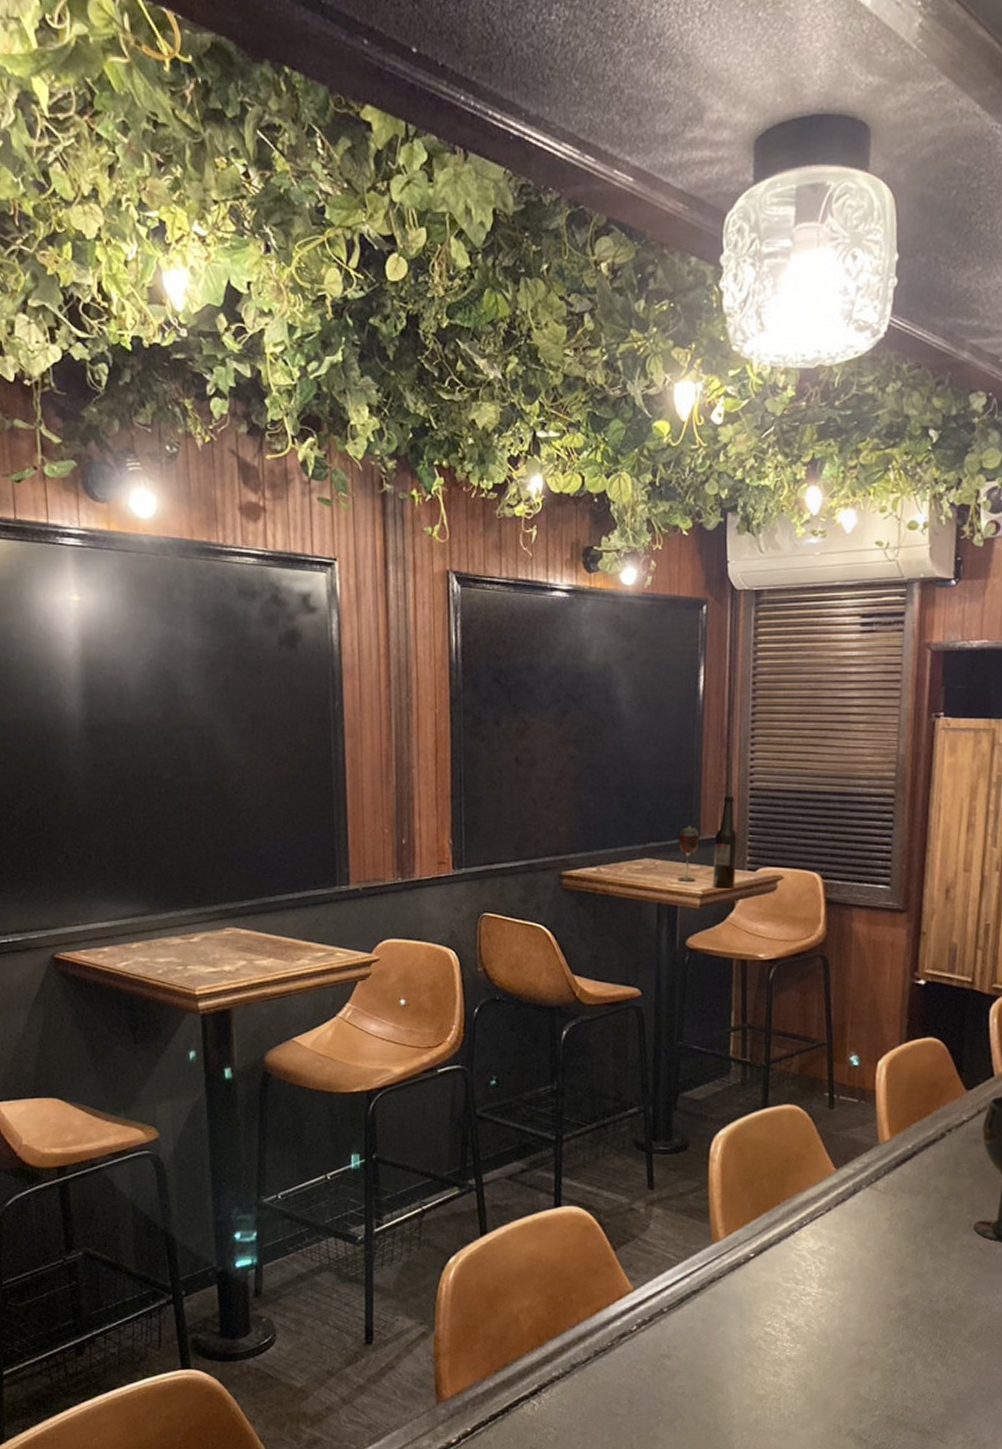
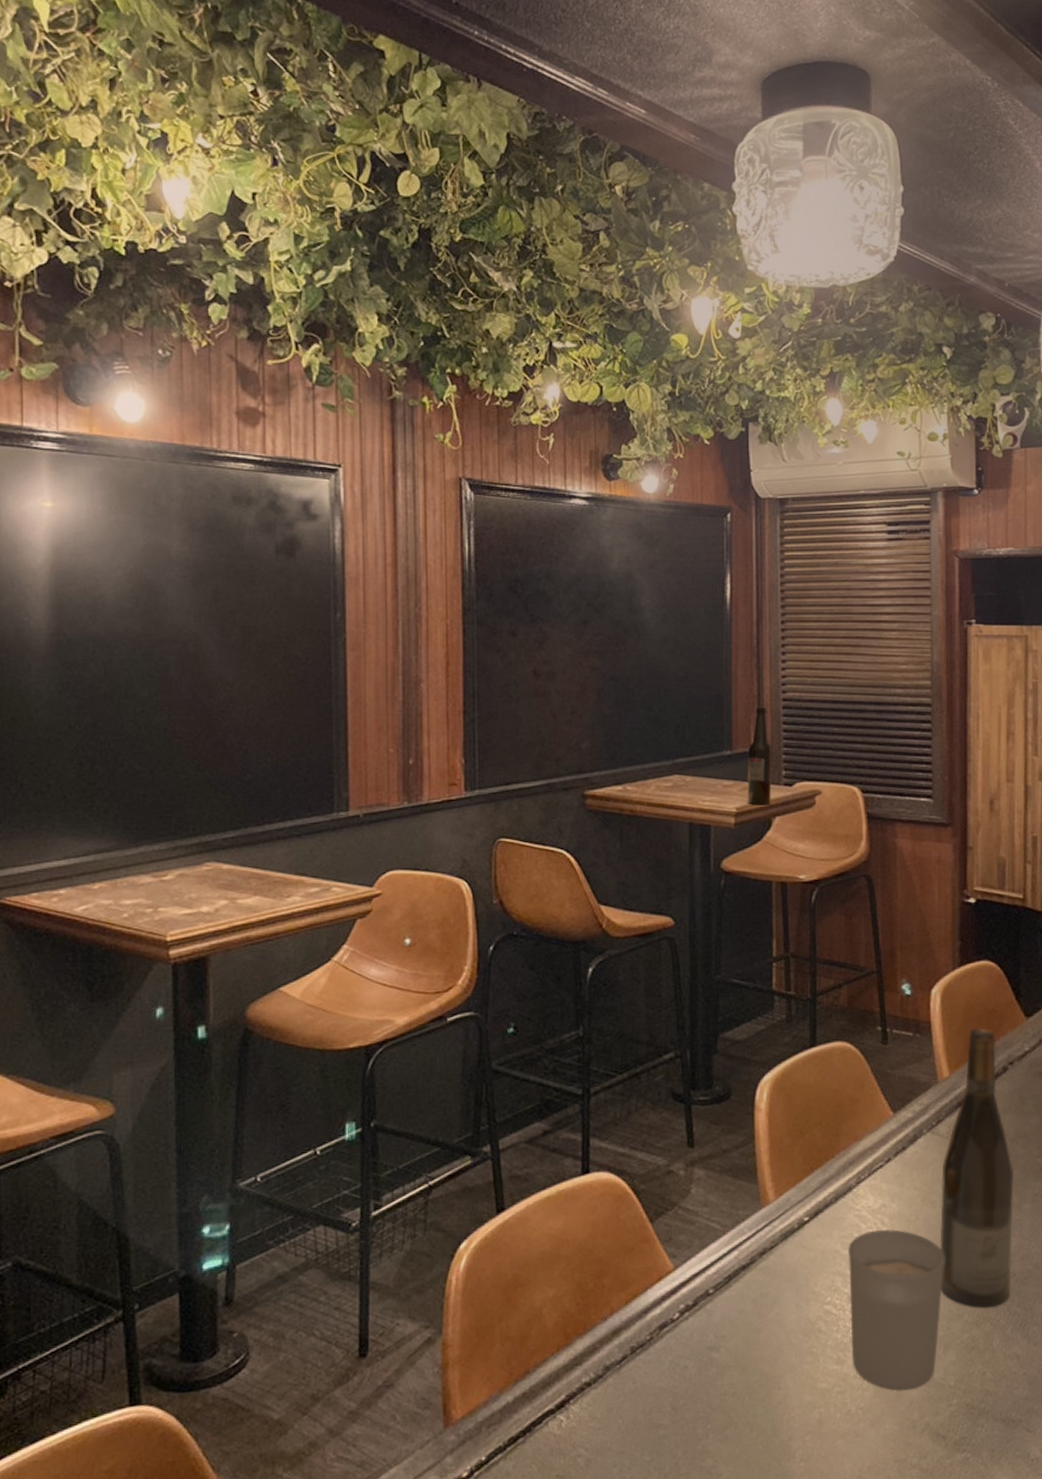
wineglass: present [678,826,699,881] -> none [709,739,732,799]
candle holder: none [787,1267,876,1401] -> present [848,1229,945,1390]
wine bottle: none [871,1098,944,1338] -> present [940,1027,1014,1308]

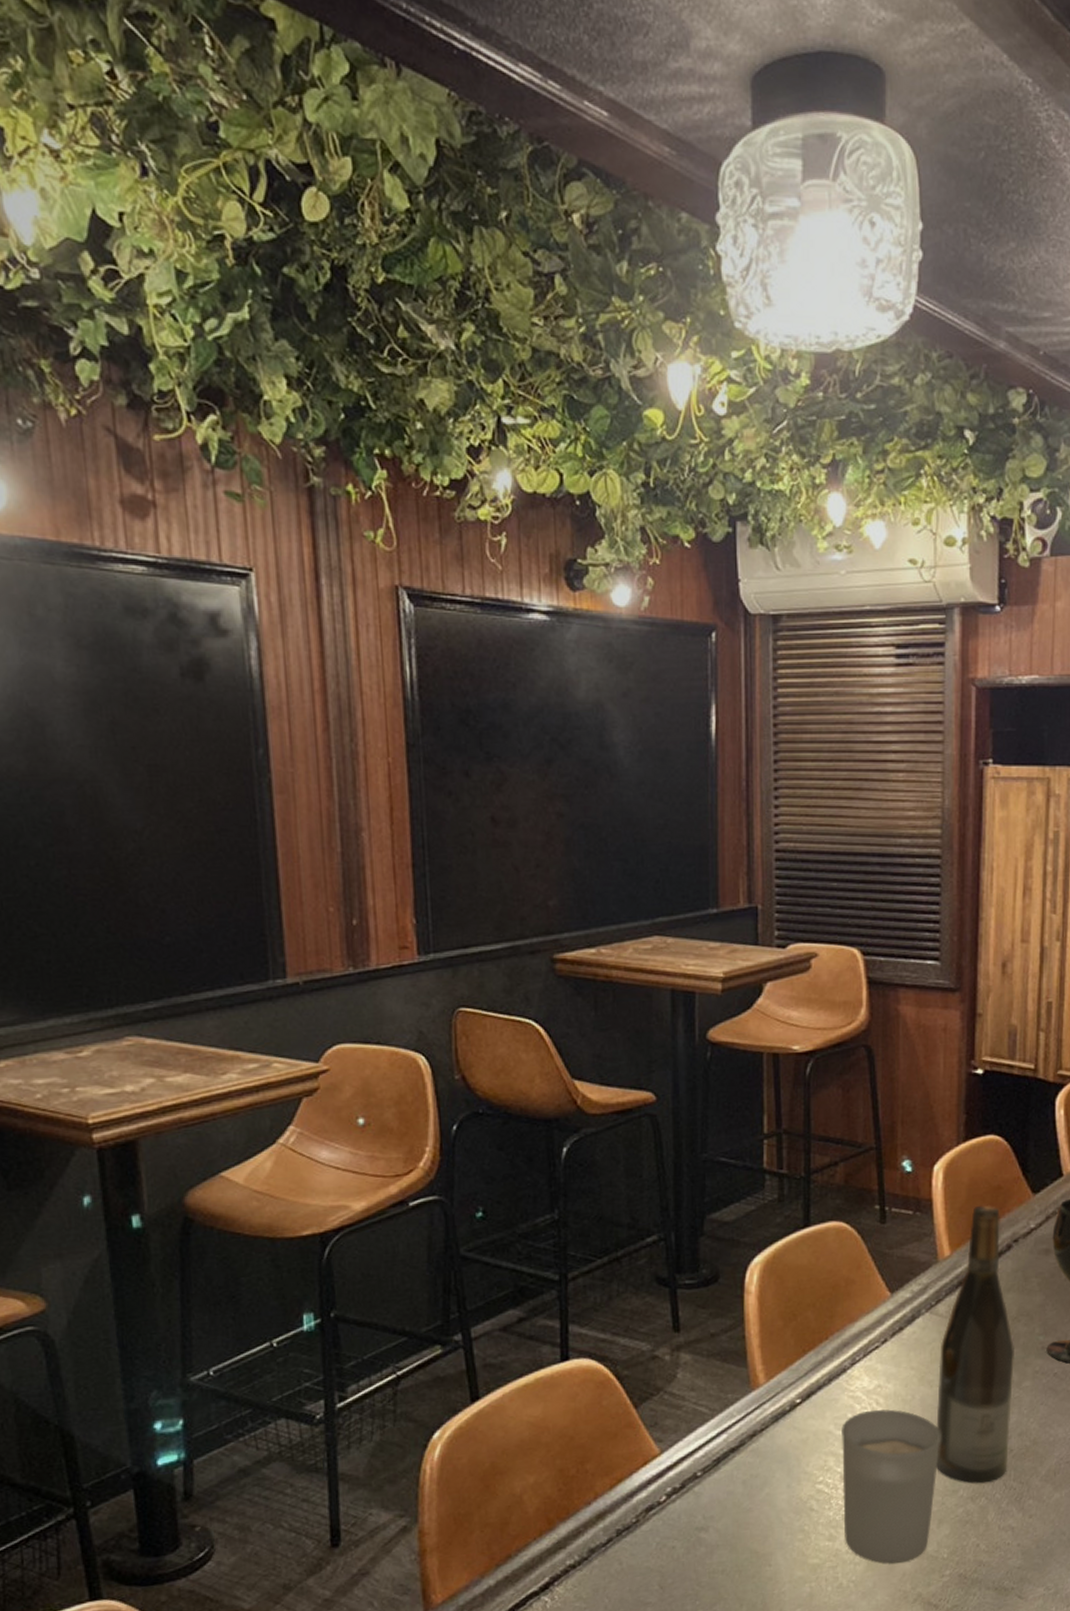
beer bottle: present [747,707,773,805] -> none [735,860,764,970]

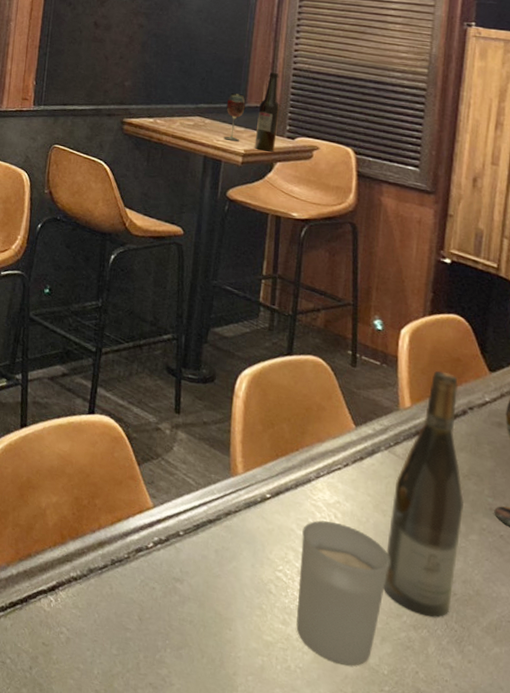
wineglass: none [693,896,718,963] -> present [224,93,246,141]
beer bottle: none [735,860,764,970] -> present [254,72,280,152]

